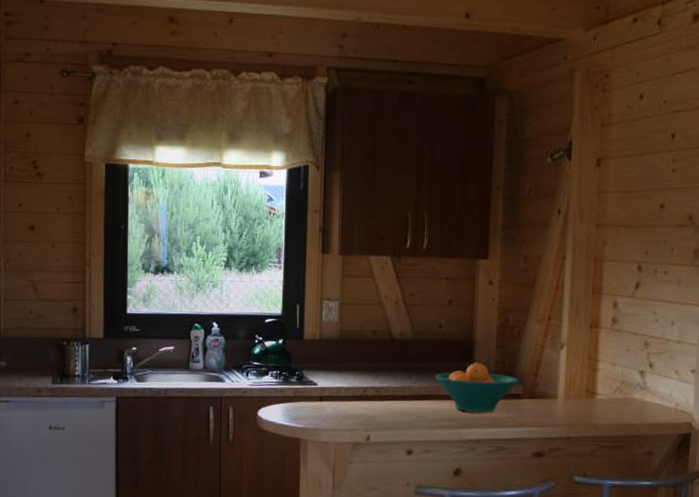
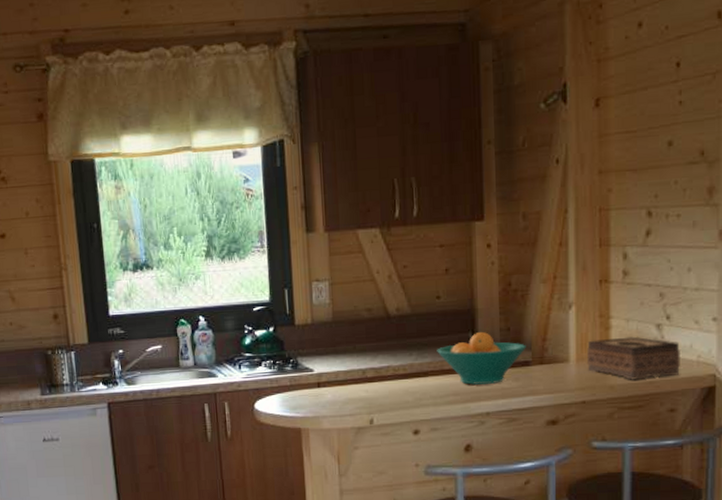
tissue box: none [574,380,660,422] -> present [587,336,680,380]

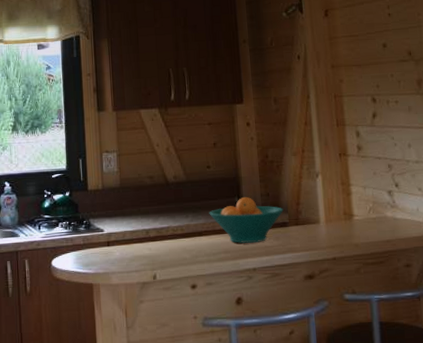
tissue box: present [587,336,680,380] -> none [333,201,411,239]

